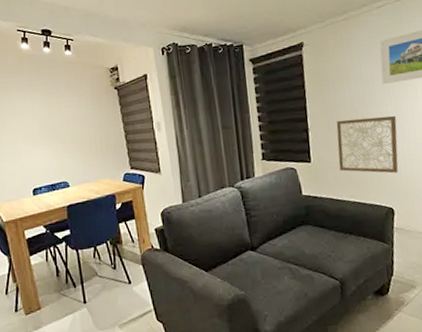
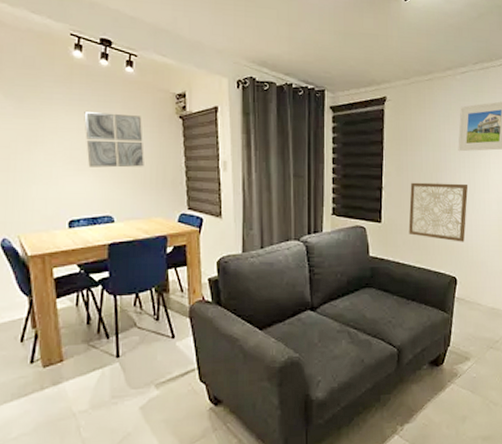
wall art: none [35,92,89,142] -> present [84,112,144,168]

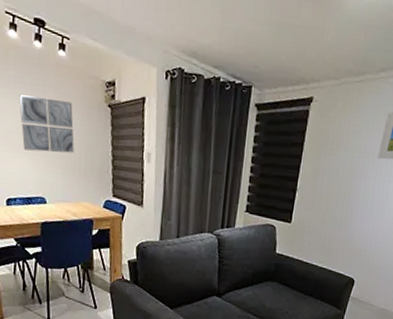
wall art: present [408,182,469,242] -> none [316,186,382,248]

